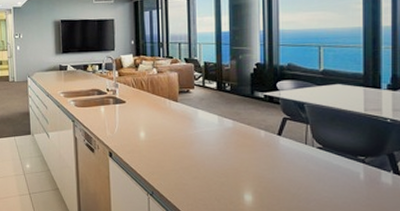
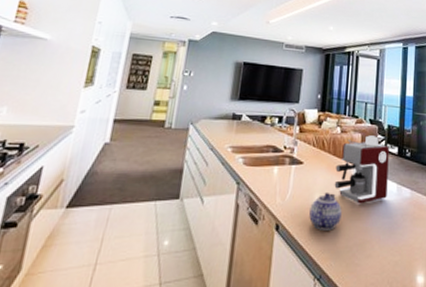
teapot: none [136,125,166,157] -> present [309,192,342,231]
coffee maker: none [156,73,209,135] -> present [334,135,389,204]

